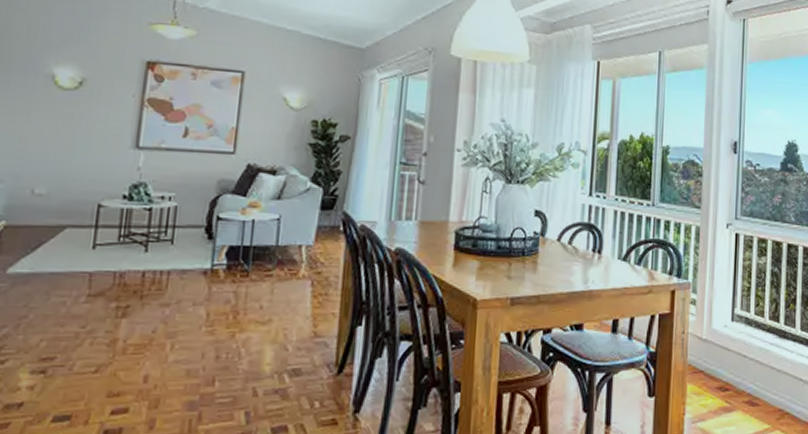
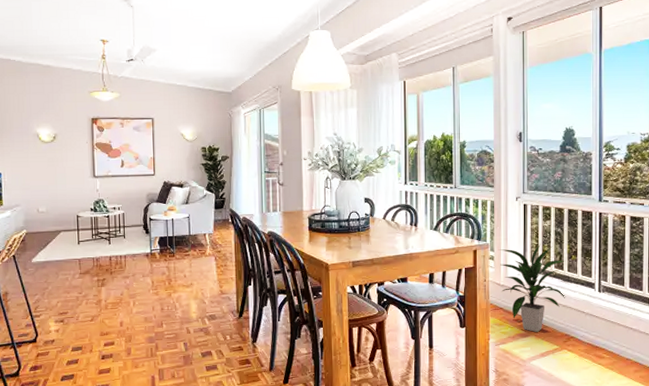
indoor plant: none [703,287,782,405] -> present [499,244,566,332]

